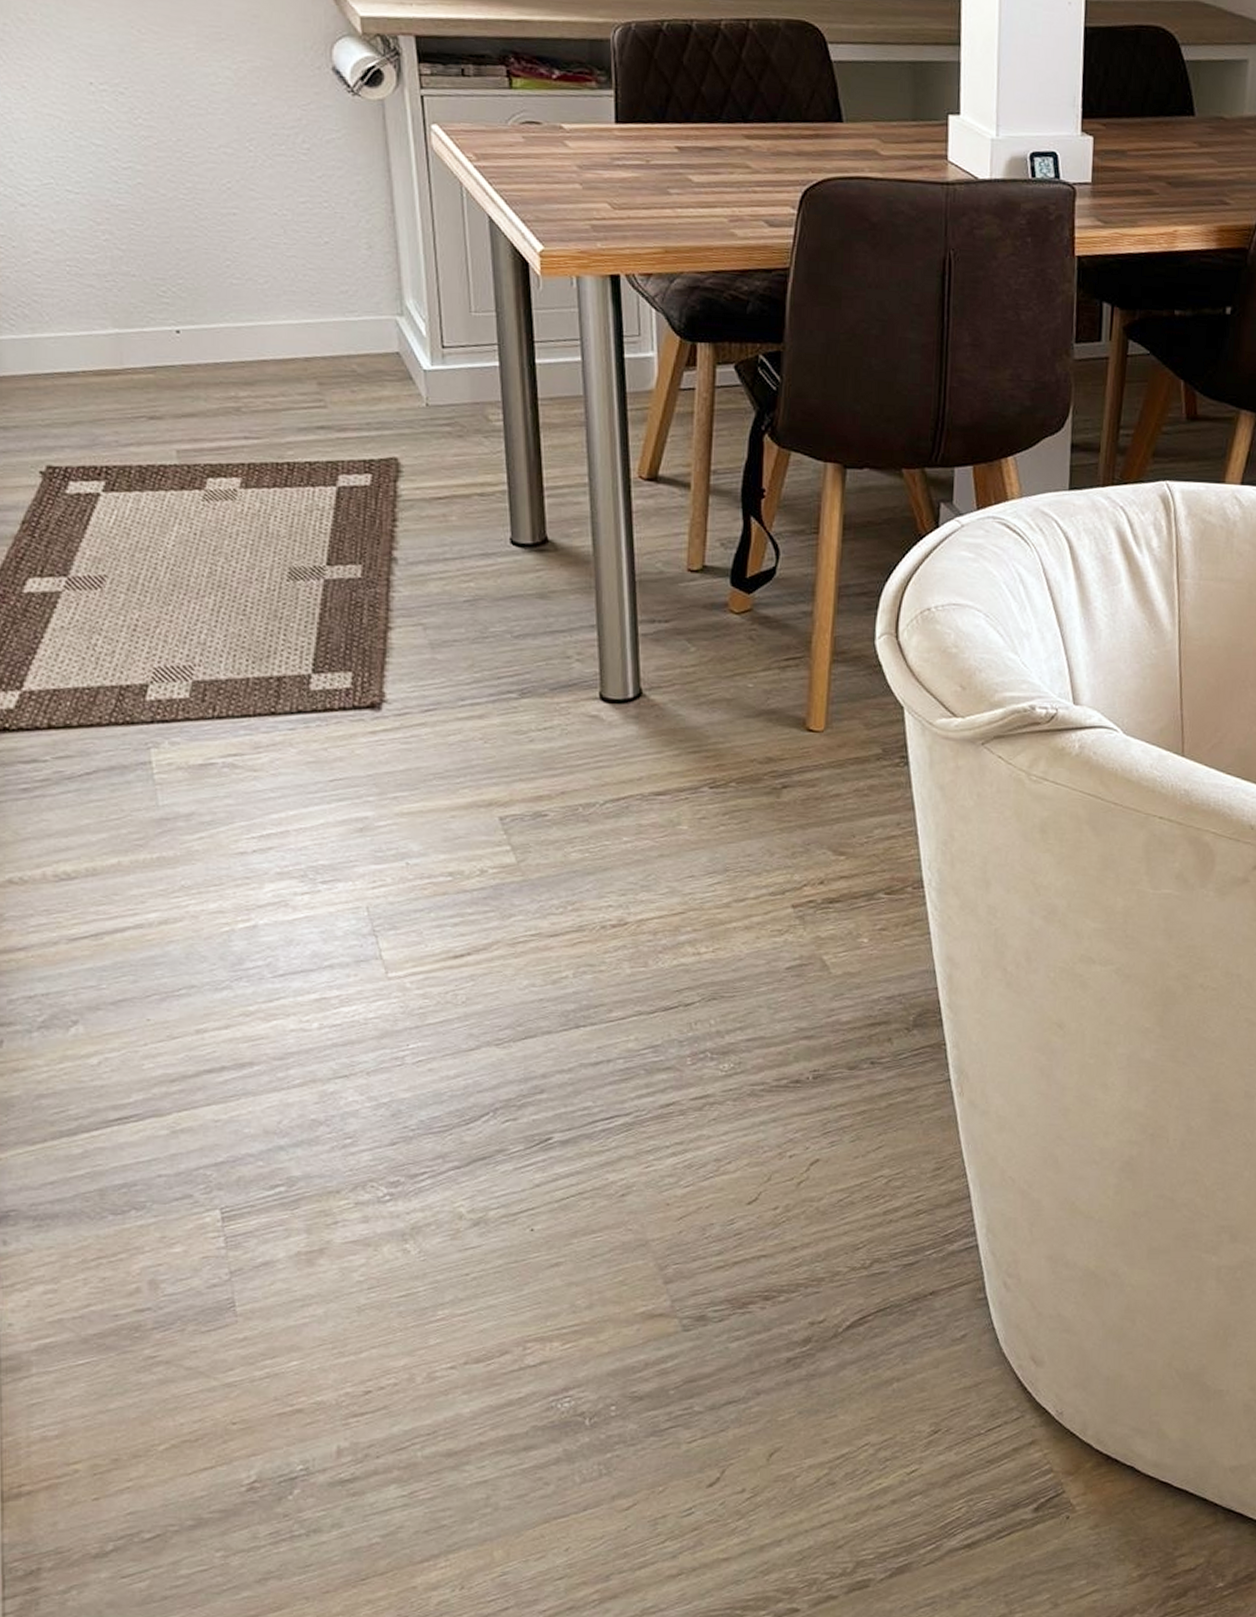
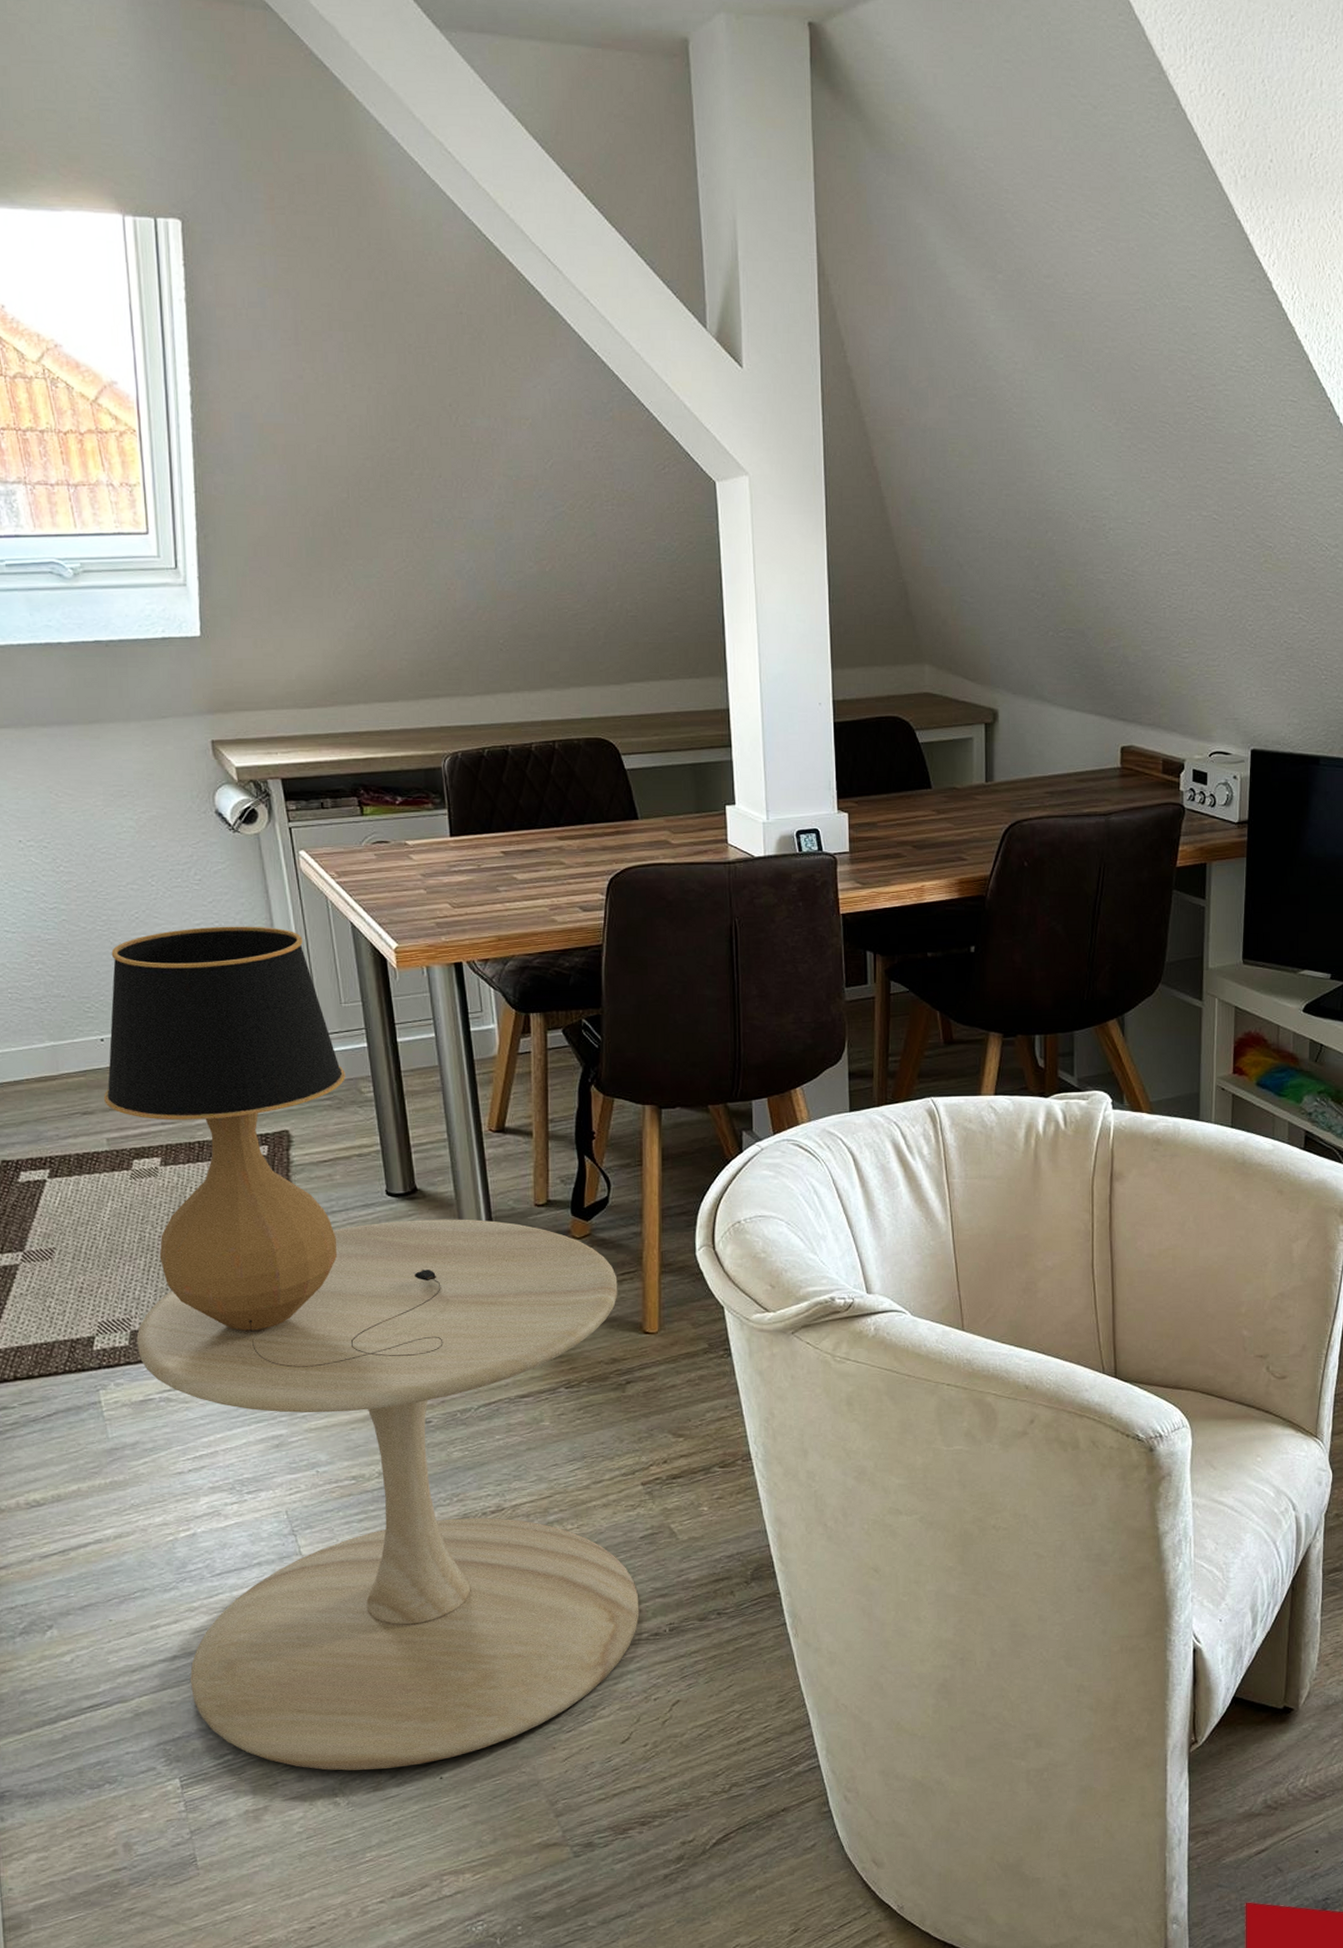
table lamp: none [175,206,570,741] -> present [103,926,443,1368]
side table: none [199,576,780,1215] -> present [136,1219,640,1771]

